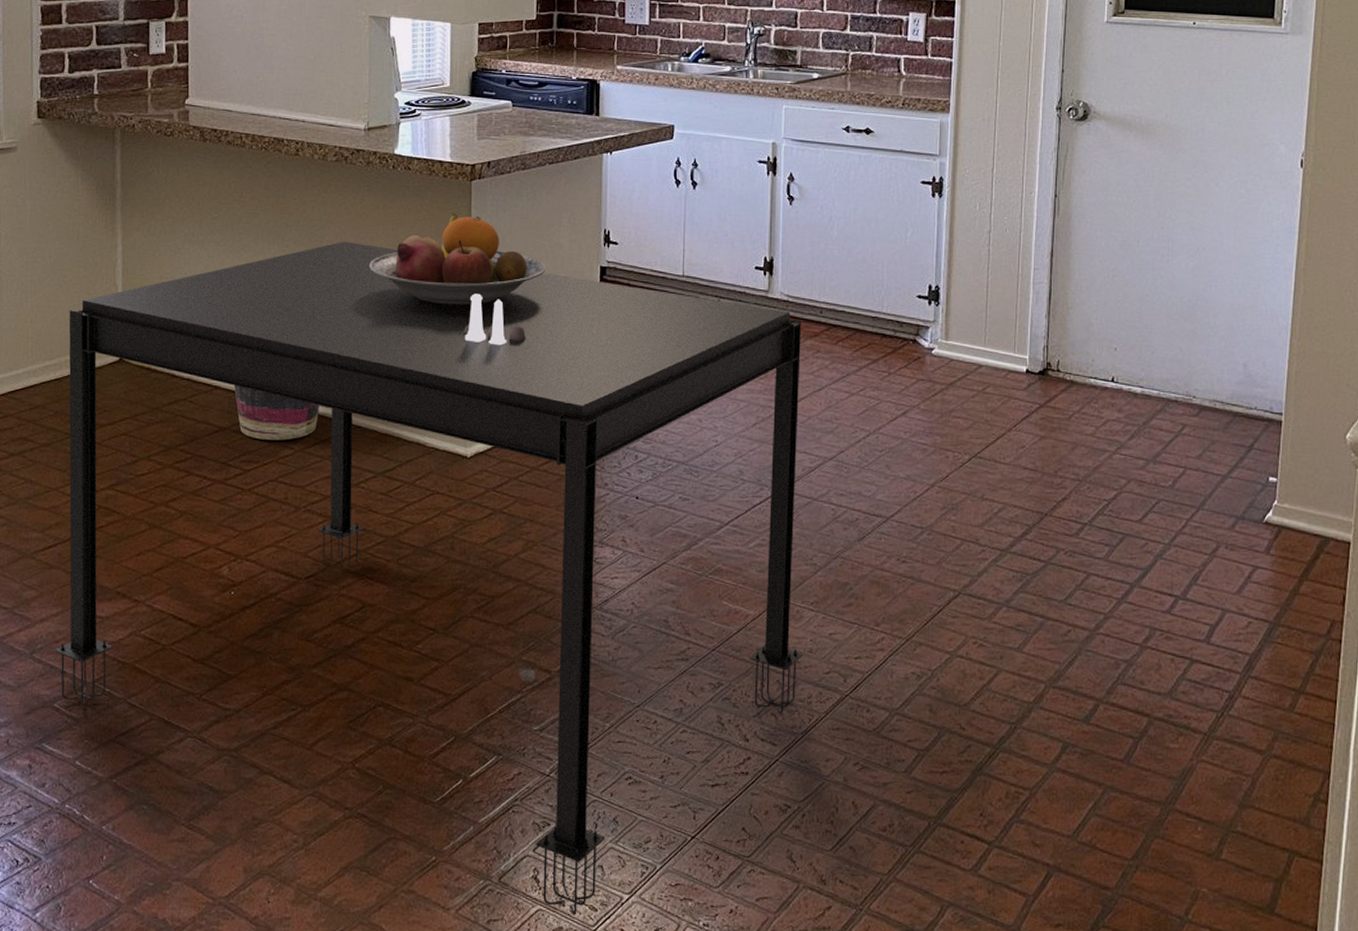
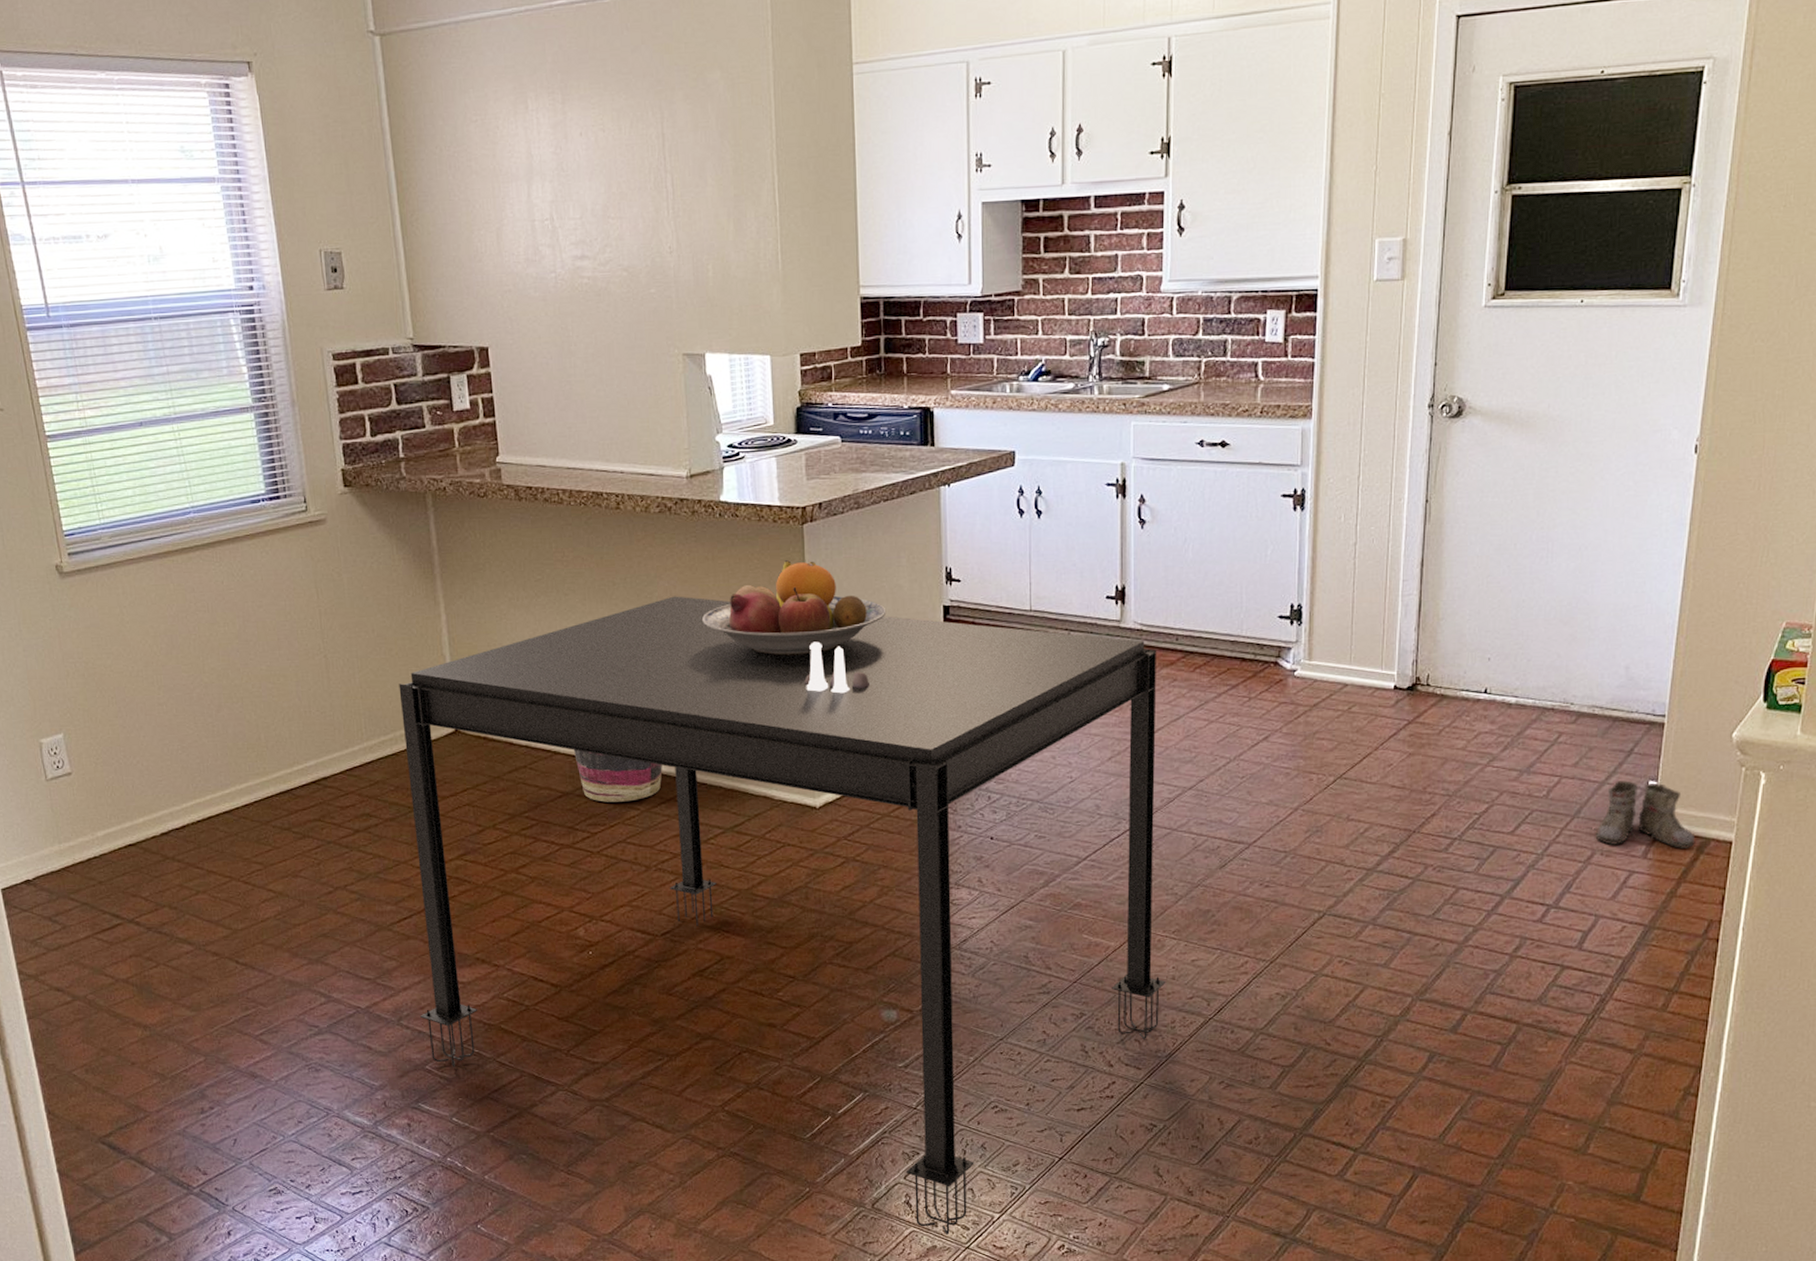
boots: none [1212,475,1315,548] -> present [1587,780,1695,850]

